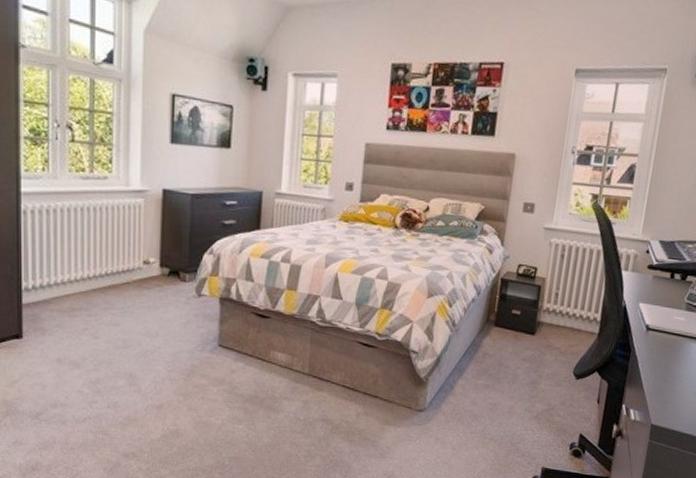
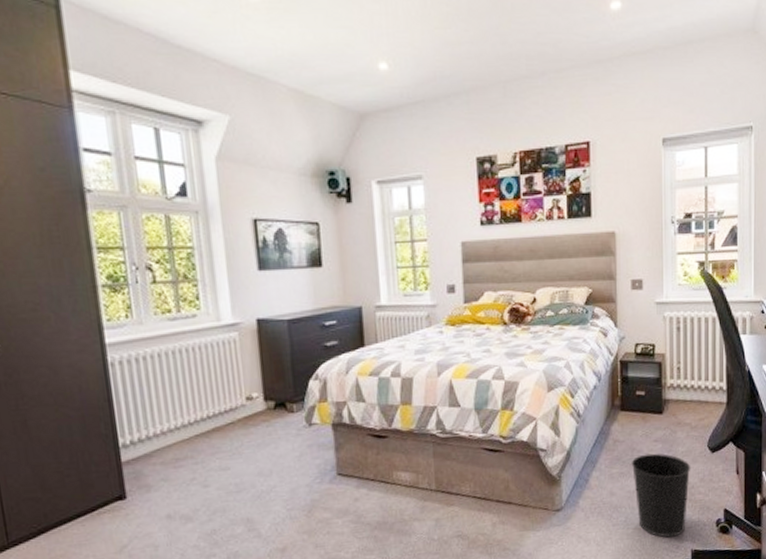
wastebasket: none [495,370,555,453] -> present [631,453,691,538]

